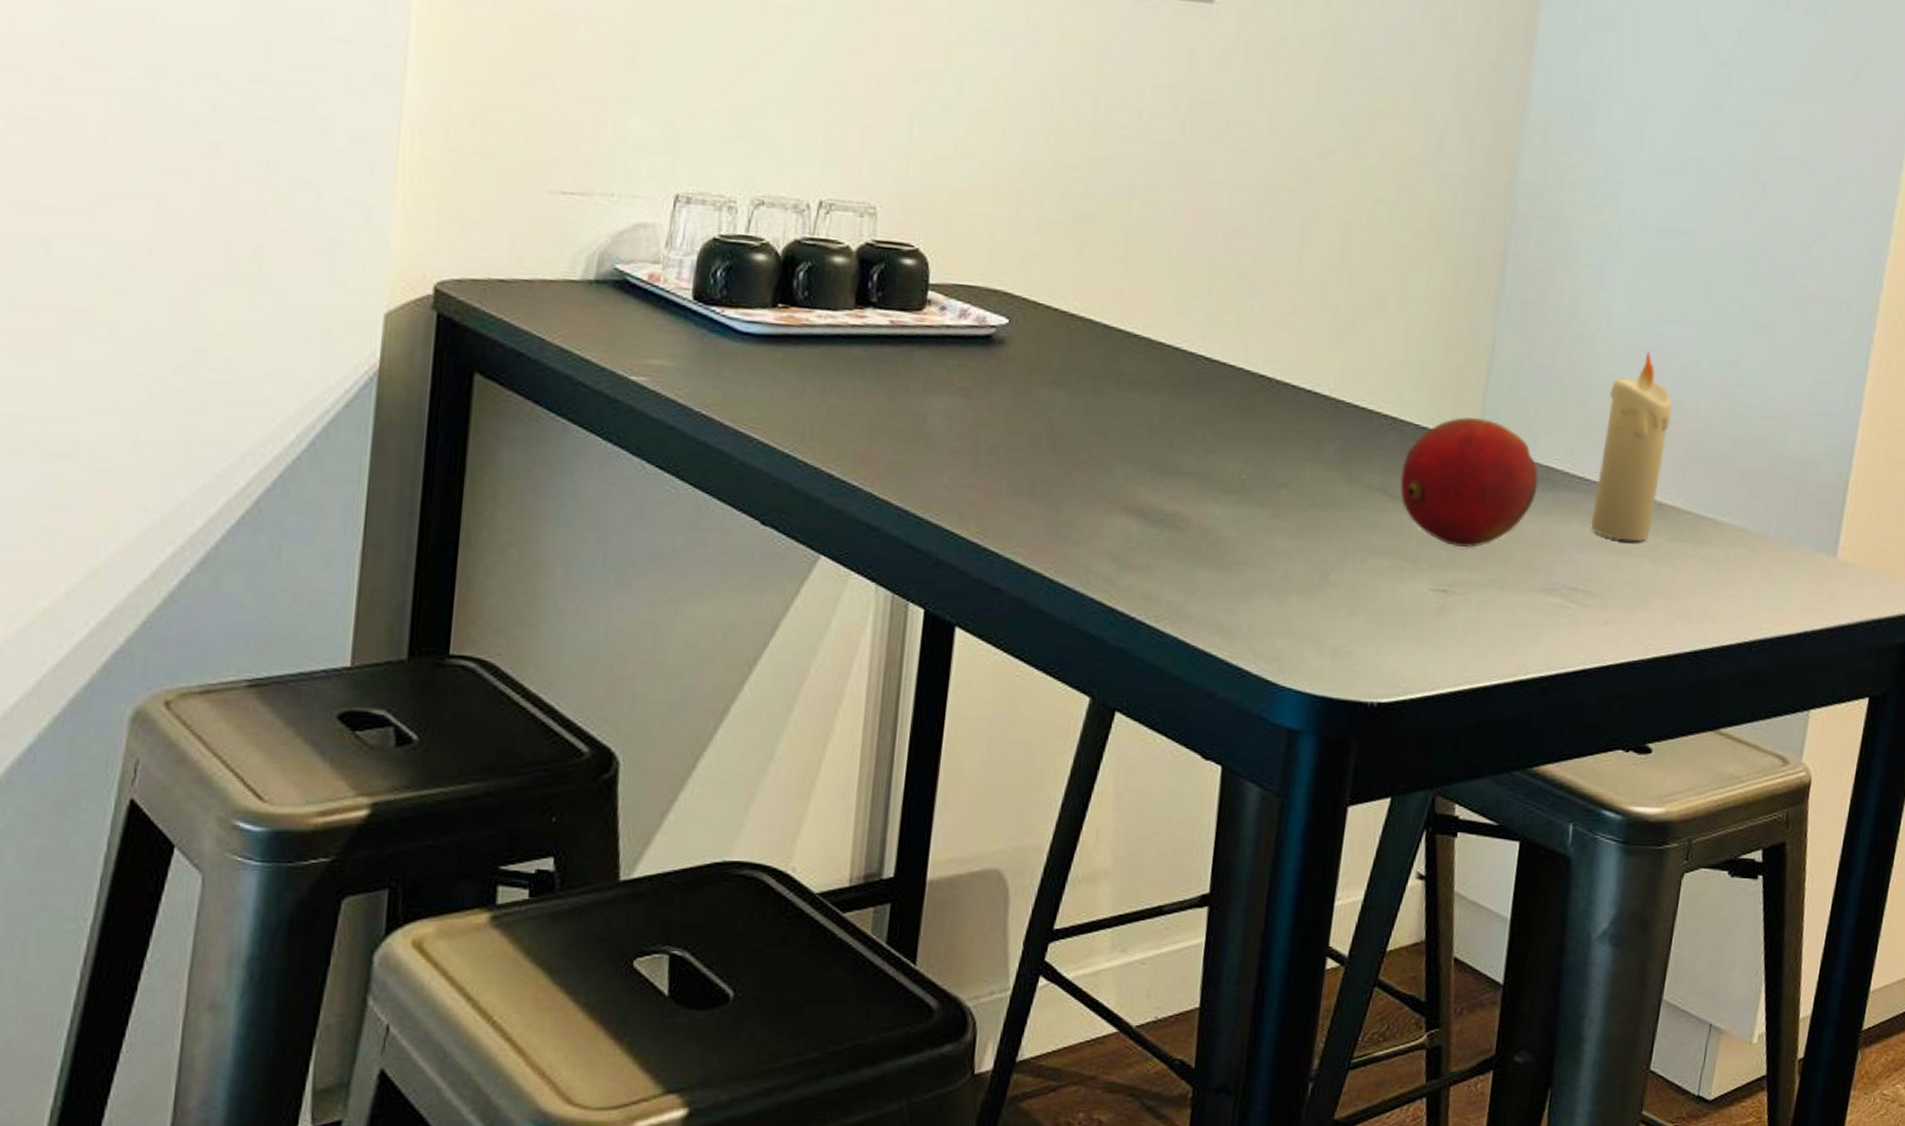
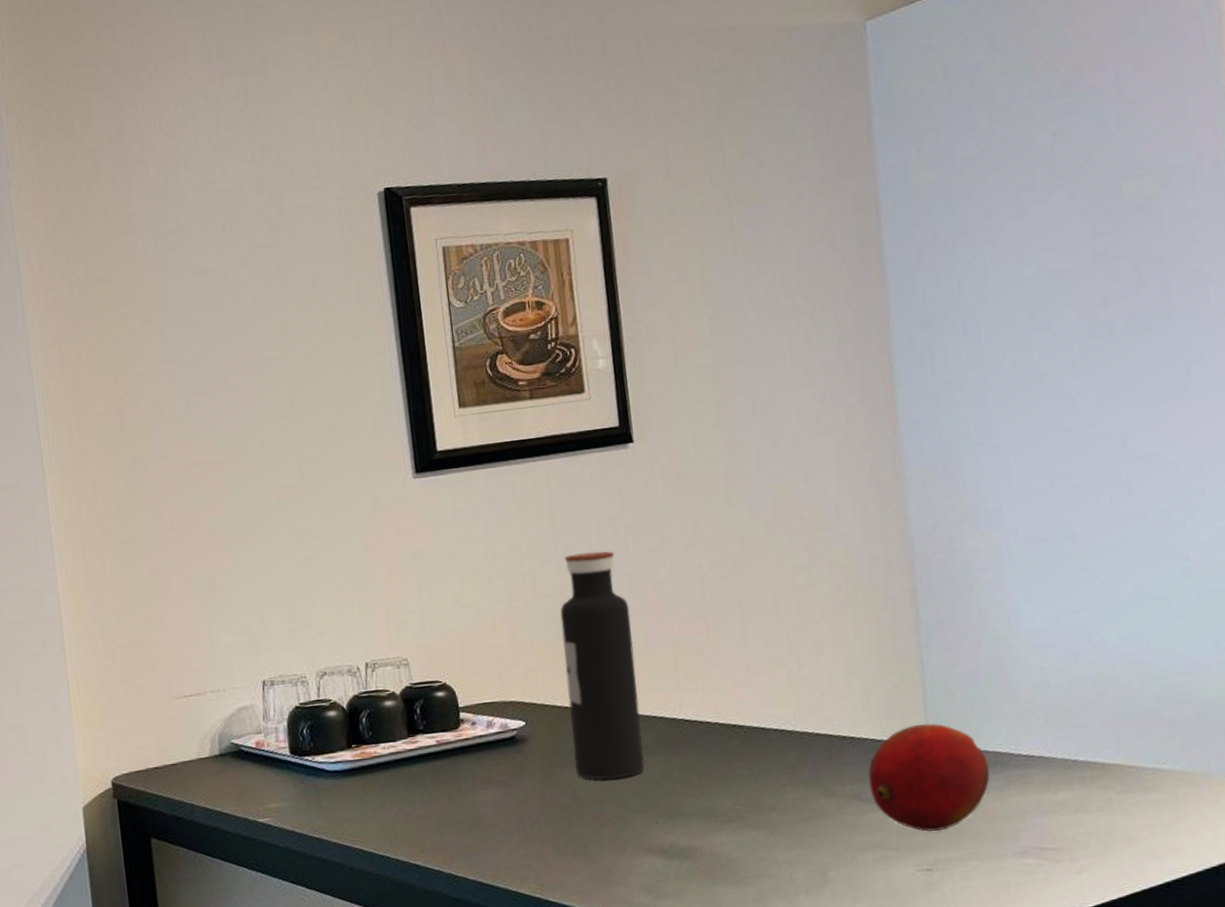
water bottle: none [1058,120,1170,414] -> present [560,551,645,780]
candle: present [1590,351,1672,542] -> none [1033,640,1100,802]

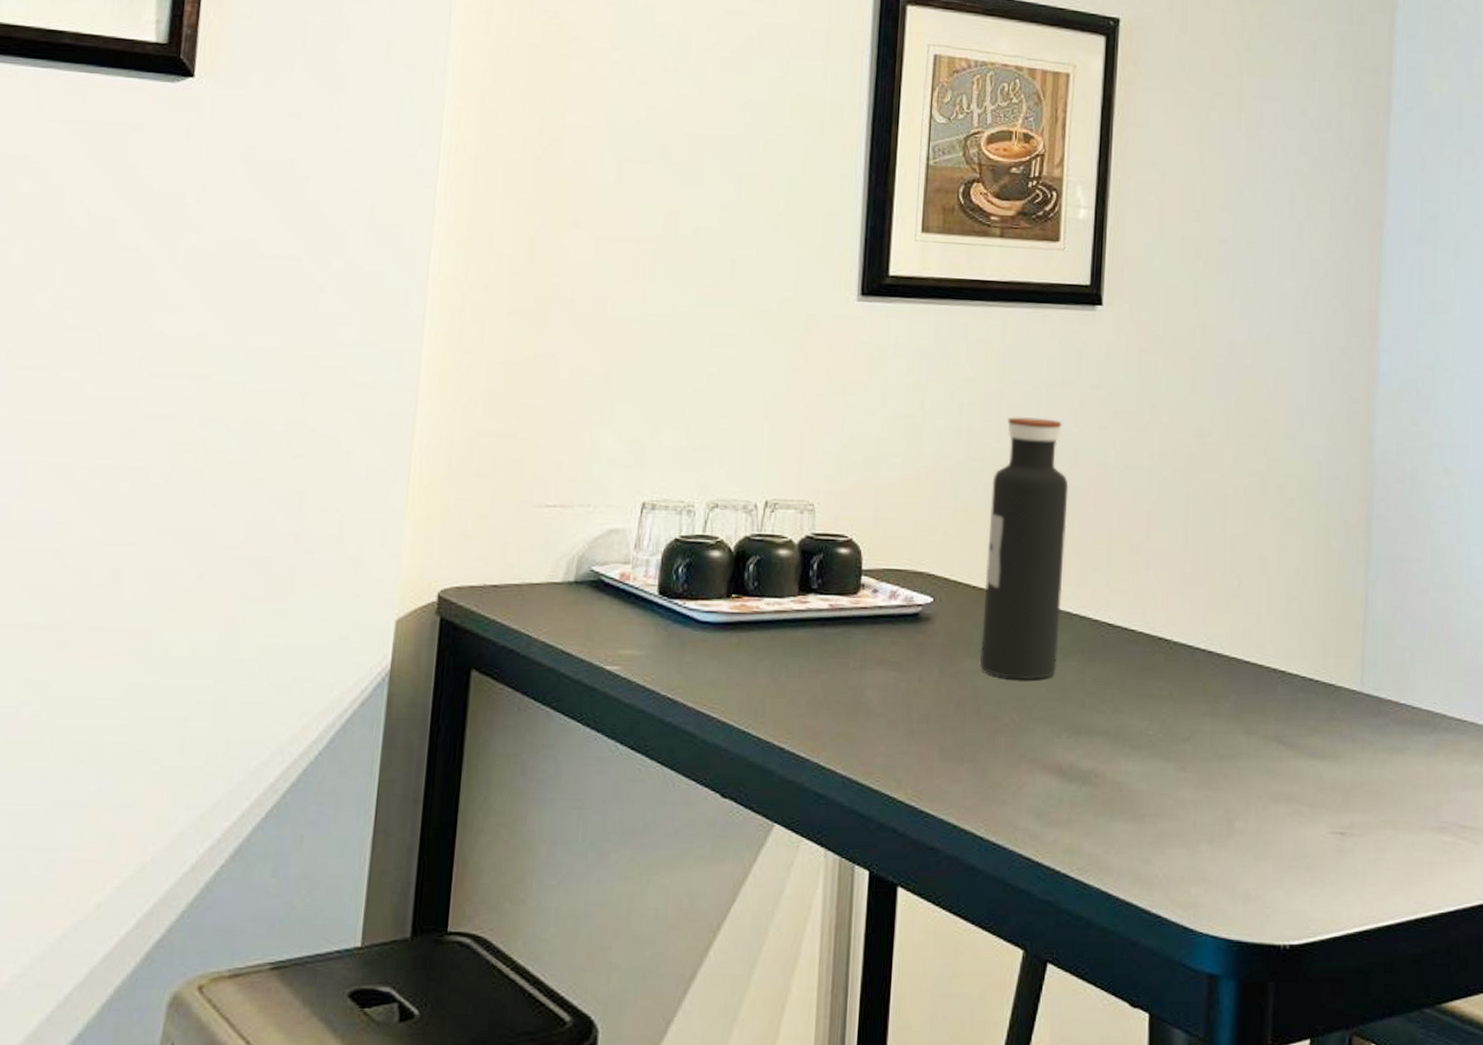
fruit: present [868,723,990,832] -> none [1293,668,1420,791]

